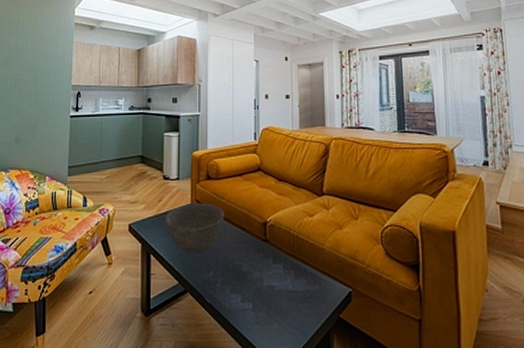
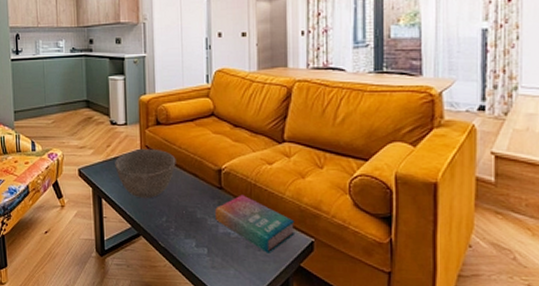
book: none [260,247,334,306] -> present [215,195,295,253]

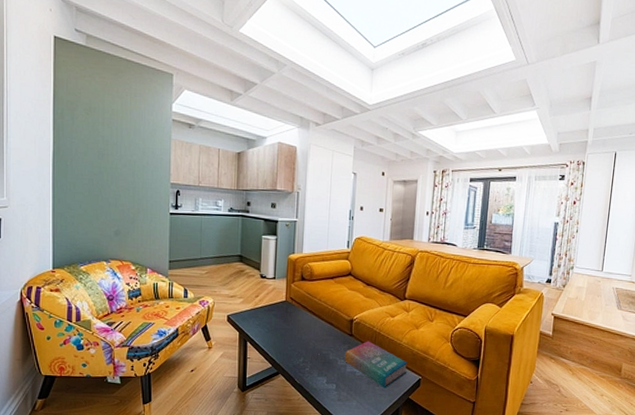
bowl: present [115,148,176,199] -> none [261,300,316,343]

